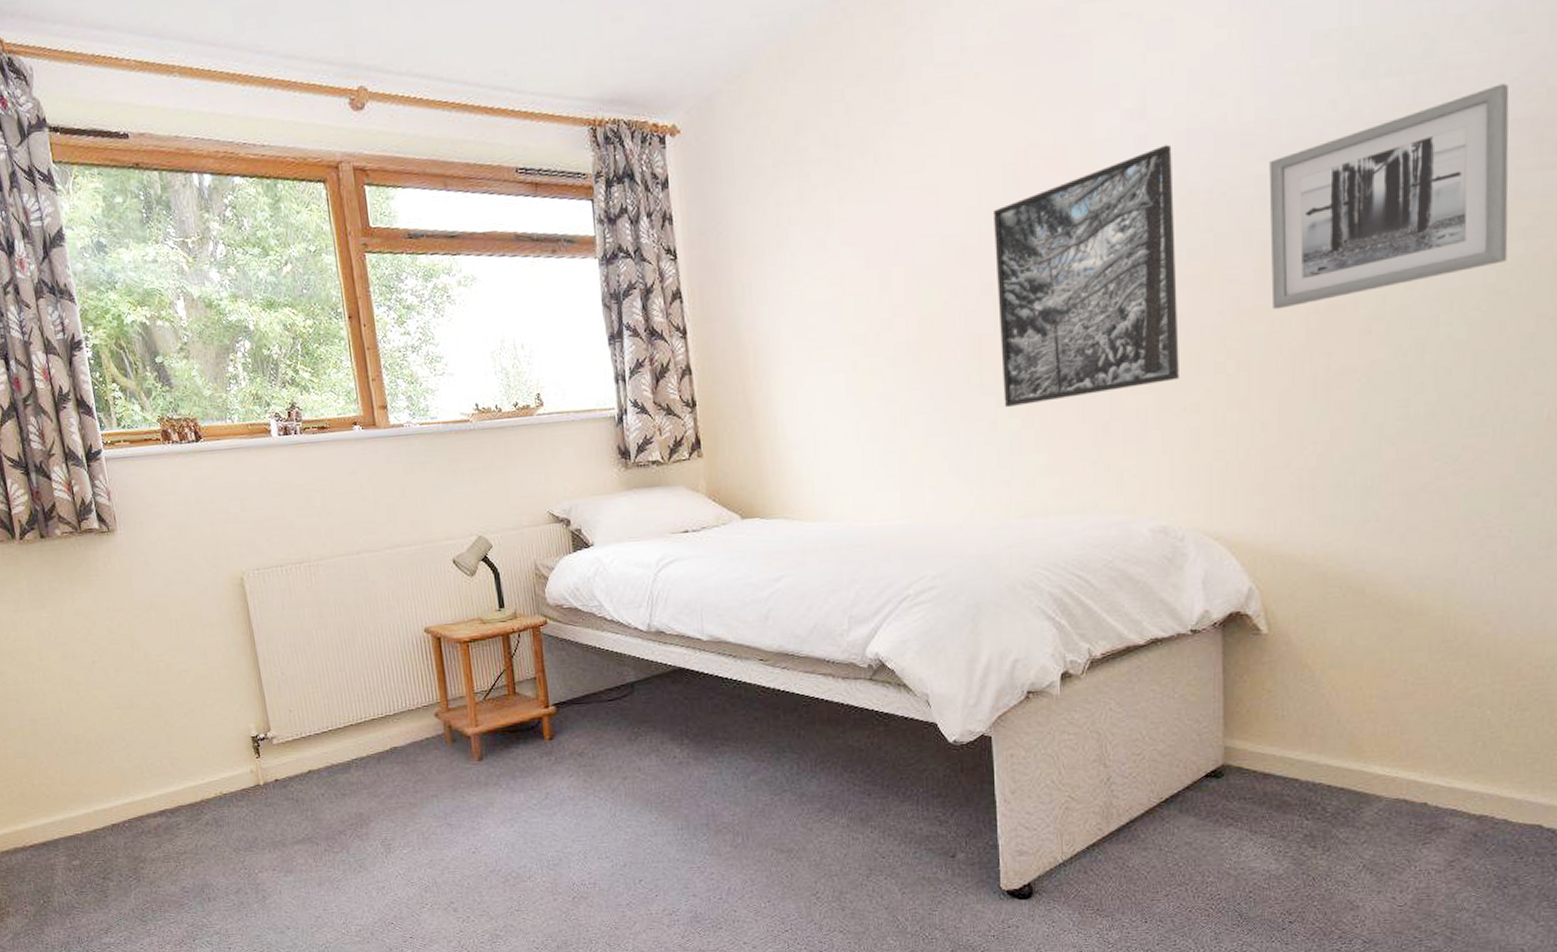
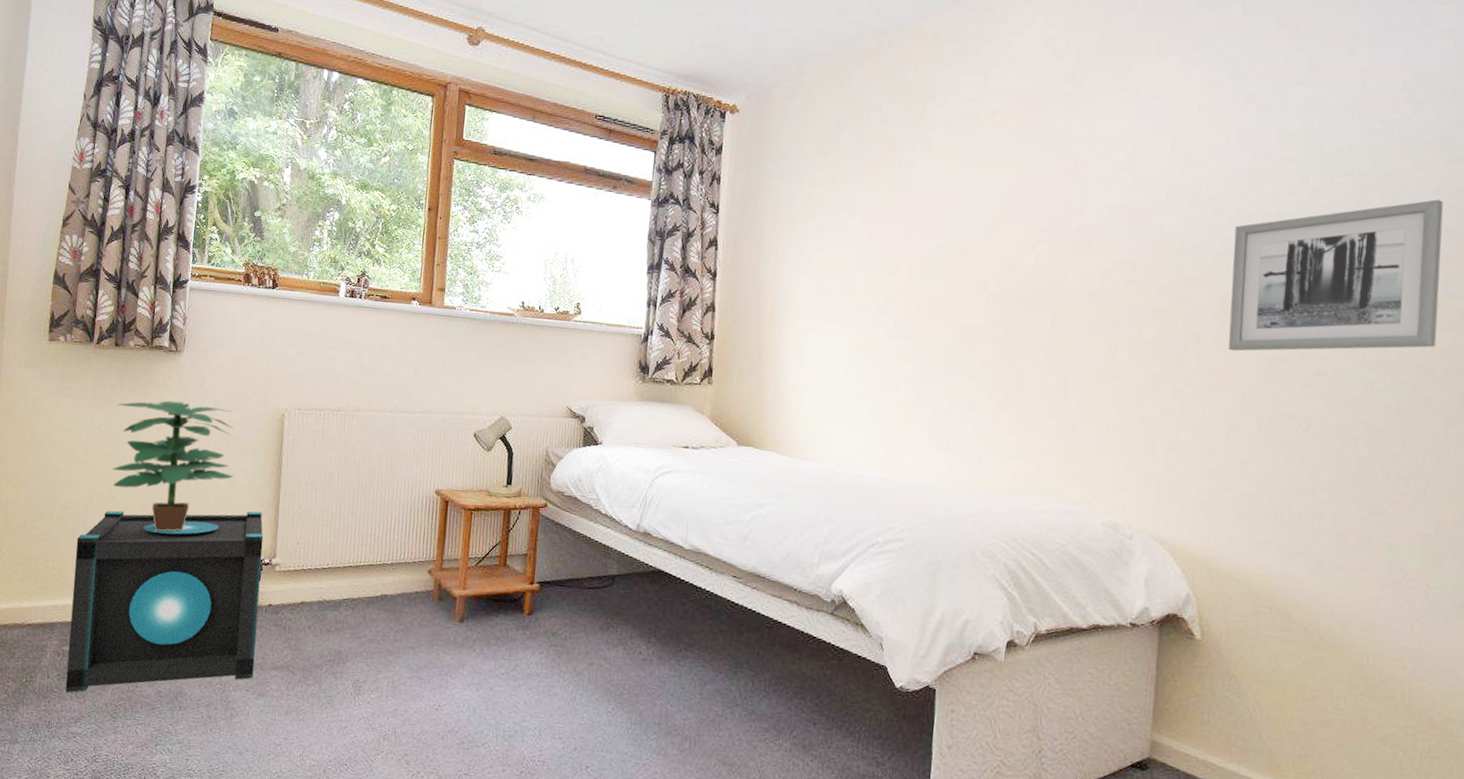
speaker: none [56,686,277,906] -> present [65,510,264,693]
potted plant: none [60,584,205,727] -> present [112,400,233,532]
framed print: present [994,144,1179,407] -> none [984,196,1153,395]

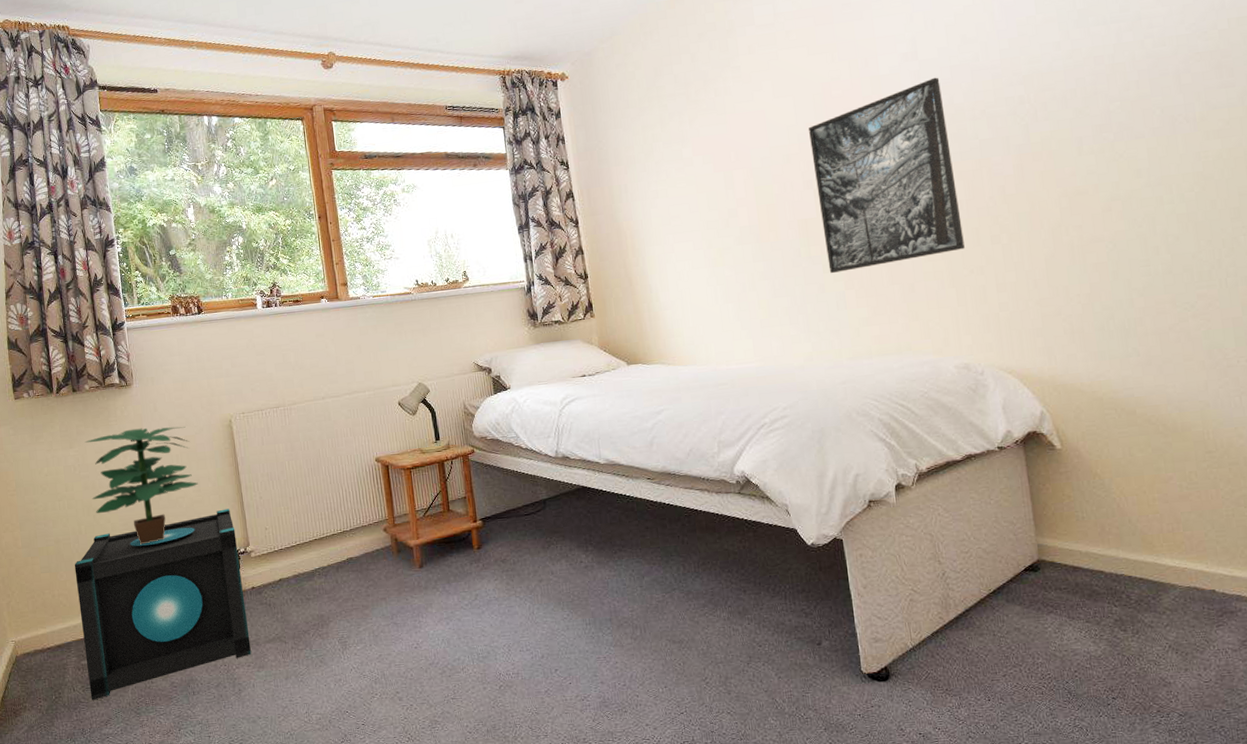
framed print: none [984,196,1153,395] -> present [809,77,965,273]
wall art: present [1228,199,1444,352] -> none [1015,28,1209,195]

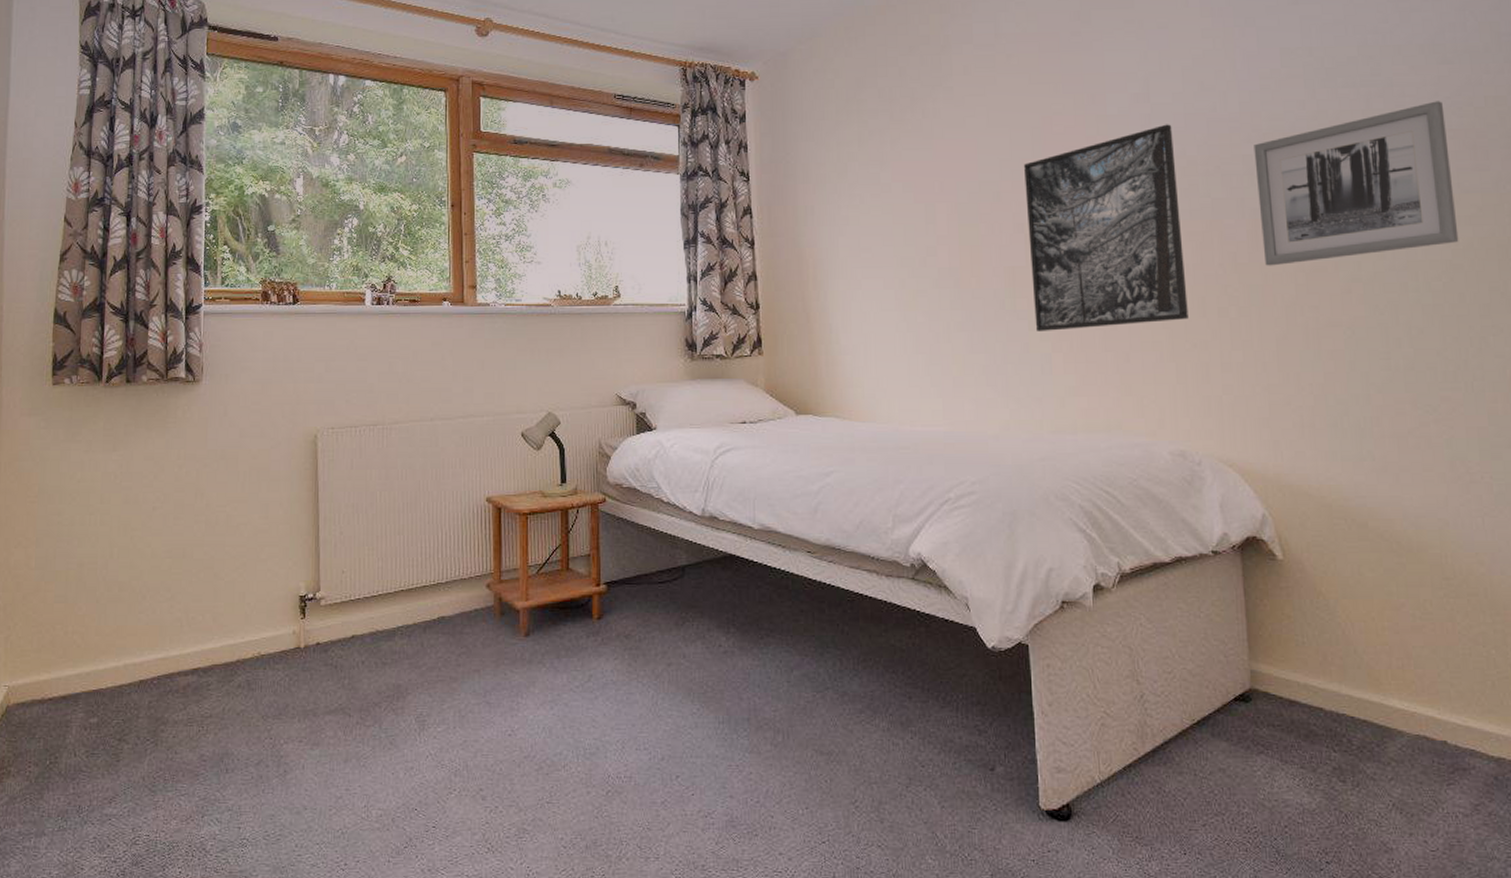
speaker: present [74,508,251,701] -> none [95,543,306,770]
potted plant: present [85,426,198,545] -> none [132,434,266,578]
wall art: none [1015,28,1209,195] -> present [1254,101,1459,266]

